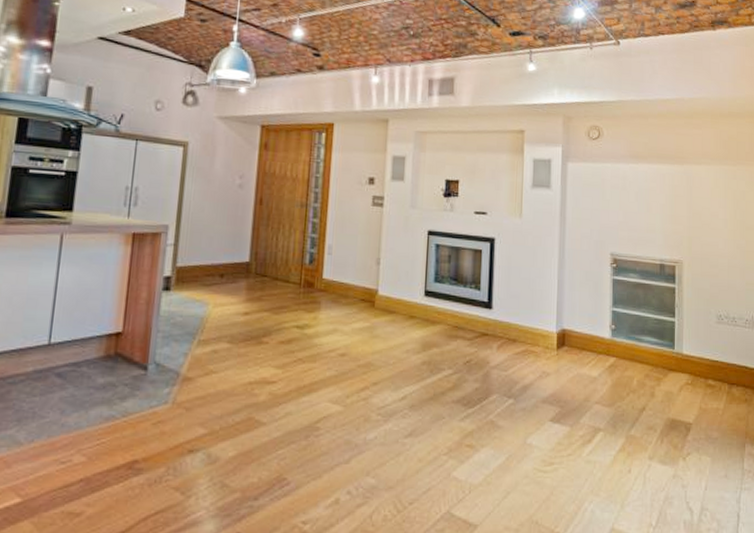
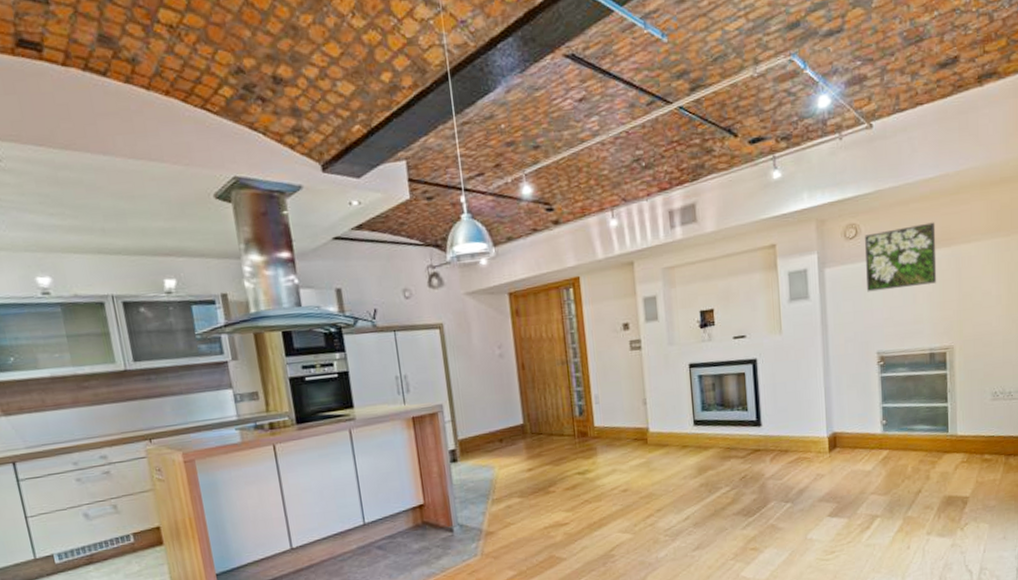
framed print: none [605,138,671,197] -> present [865,222,937,292]

